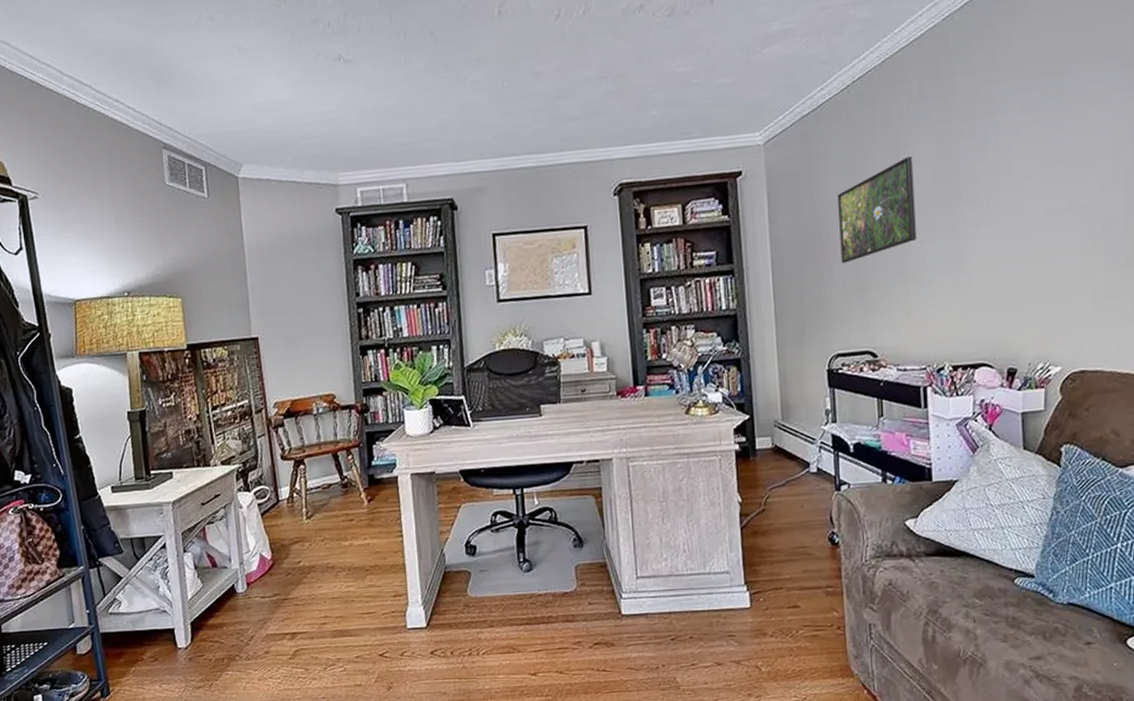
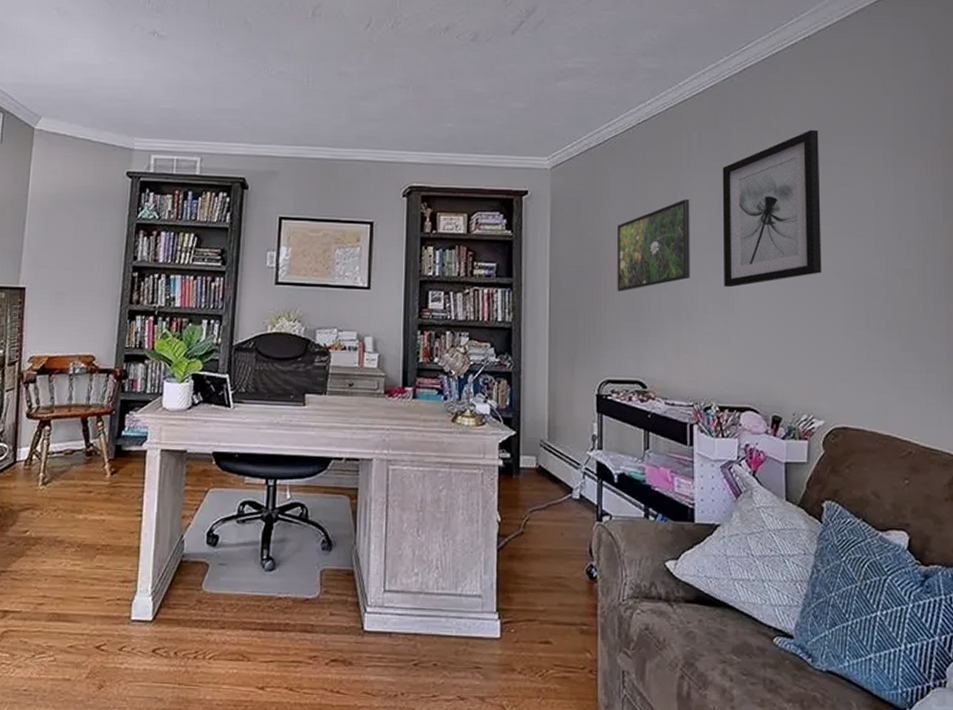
wall art: none [945,60,1056,244] -> present [722,129,822,288]

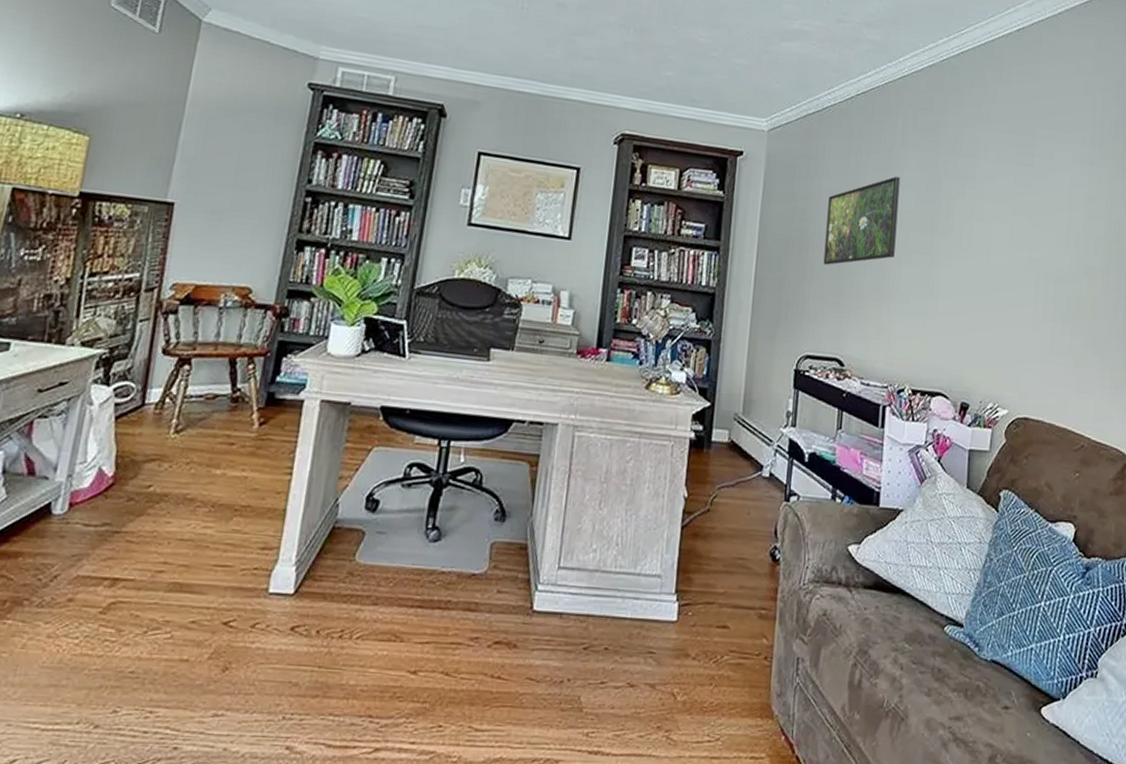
wall art: present [722,129,822,288] -> none [926,120,1025,270]

